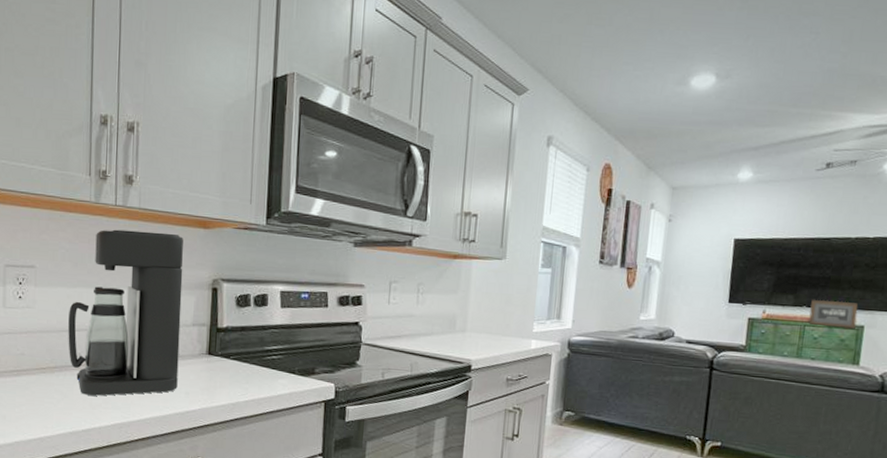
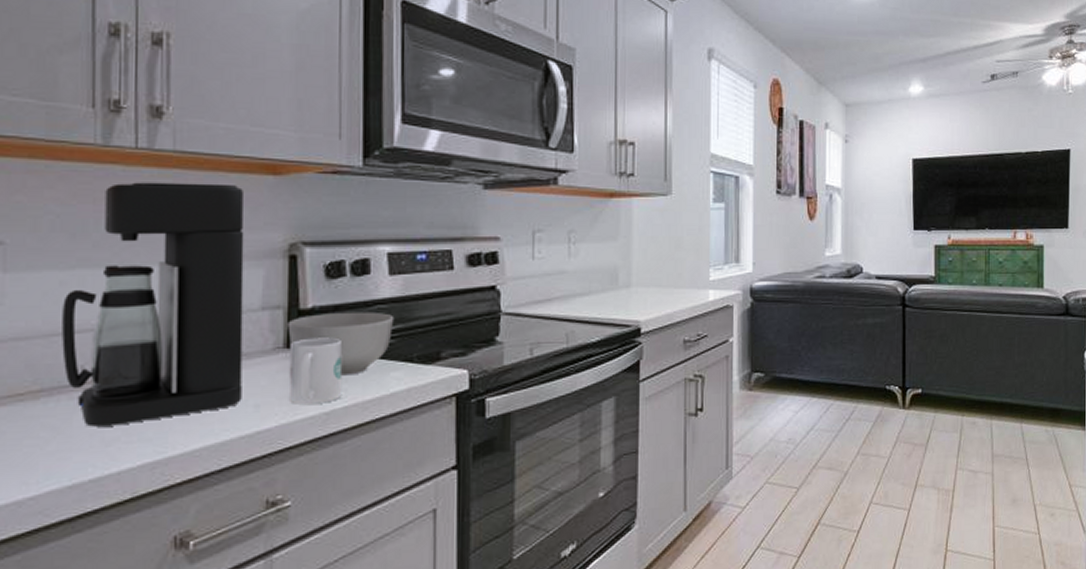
mug: none [208,349,246,397] -> present [288,337,343,406]
bowl: none [209,332,283,379] -> present [287,311,395,376]
picture frame: present [808,300,858,329] -> none [992,221,1036,249]

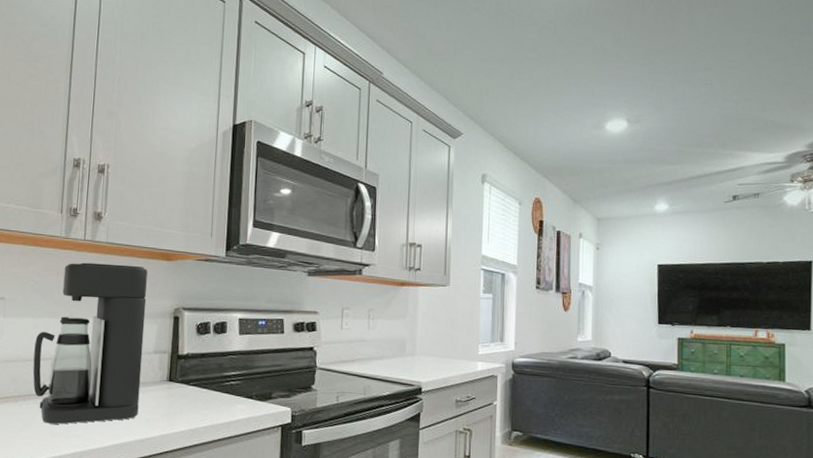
bowl: present [287,311,395,376] -> none [170,359,241,404]
mug: present [288,337,343,406] -> none [168,375,205,423]

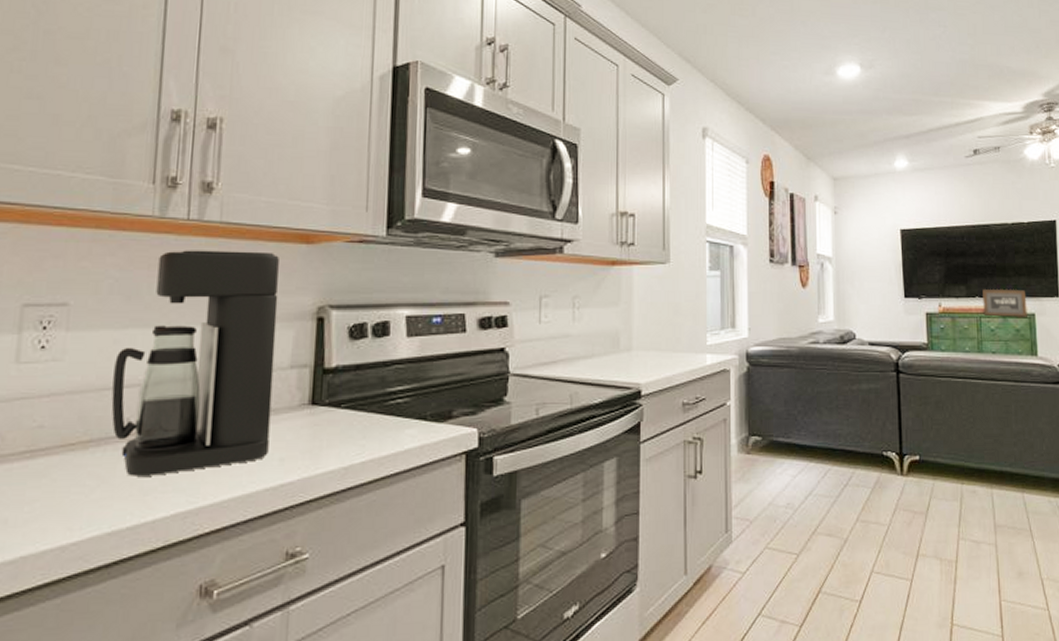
picture frame: none [734,320,777,347] -> present [983,289,1027,317]

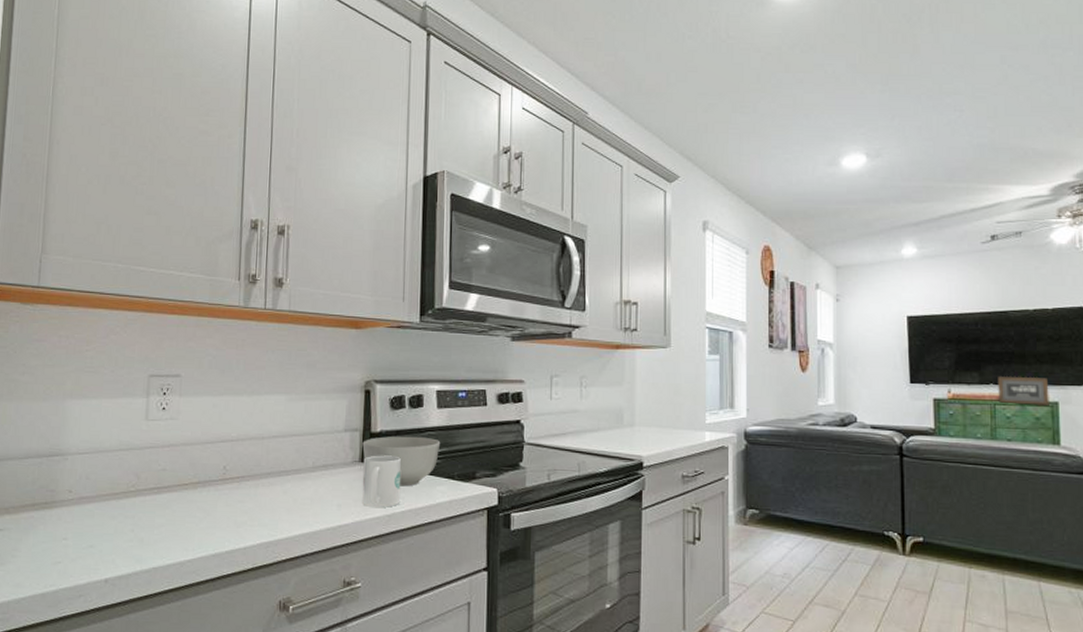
coffee maker: present [111,250,279,476] -> none [212,333,335,513]
mug: none [310,395,362,460] -> present [361,455,401,508]
bowl: none [313,371,411,432] -> present [362,436,441,487]

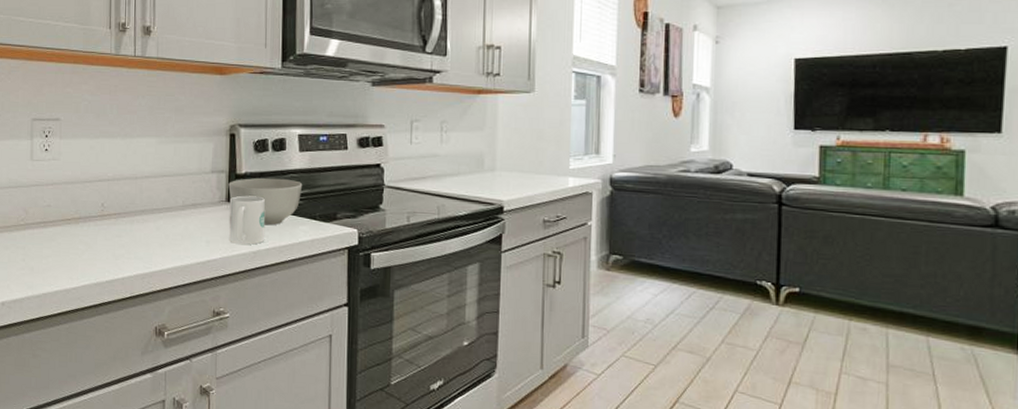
picture frame: present [998,377,1049,406] -> none [894,123,955,154]

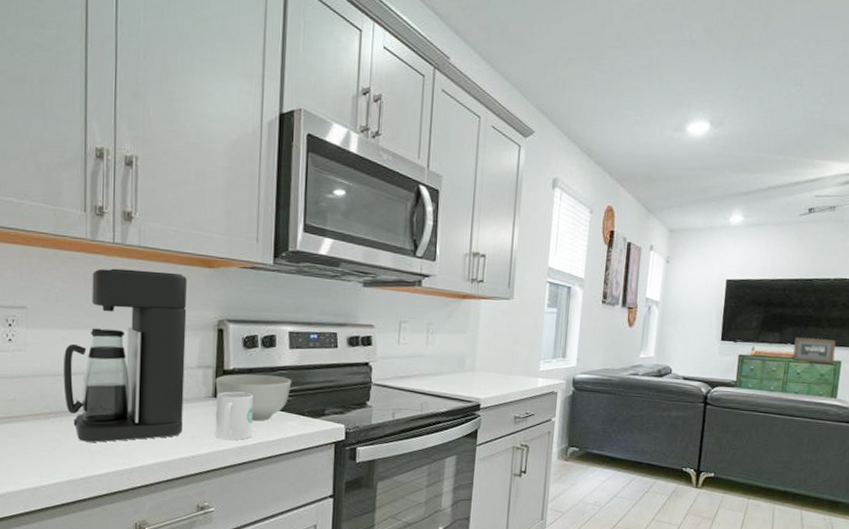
coffee maker: none [91,79,201,246] -> present [63,268,187,442]
picture frame: none [894,123,955,154] -> present [792,337,836,364]

